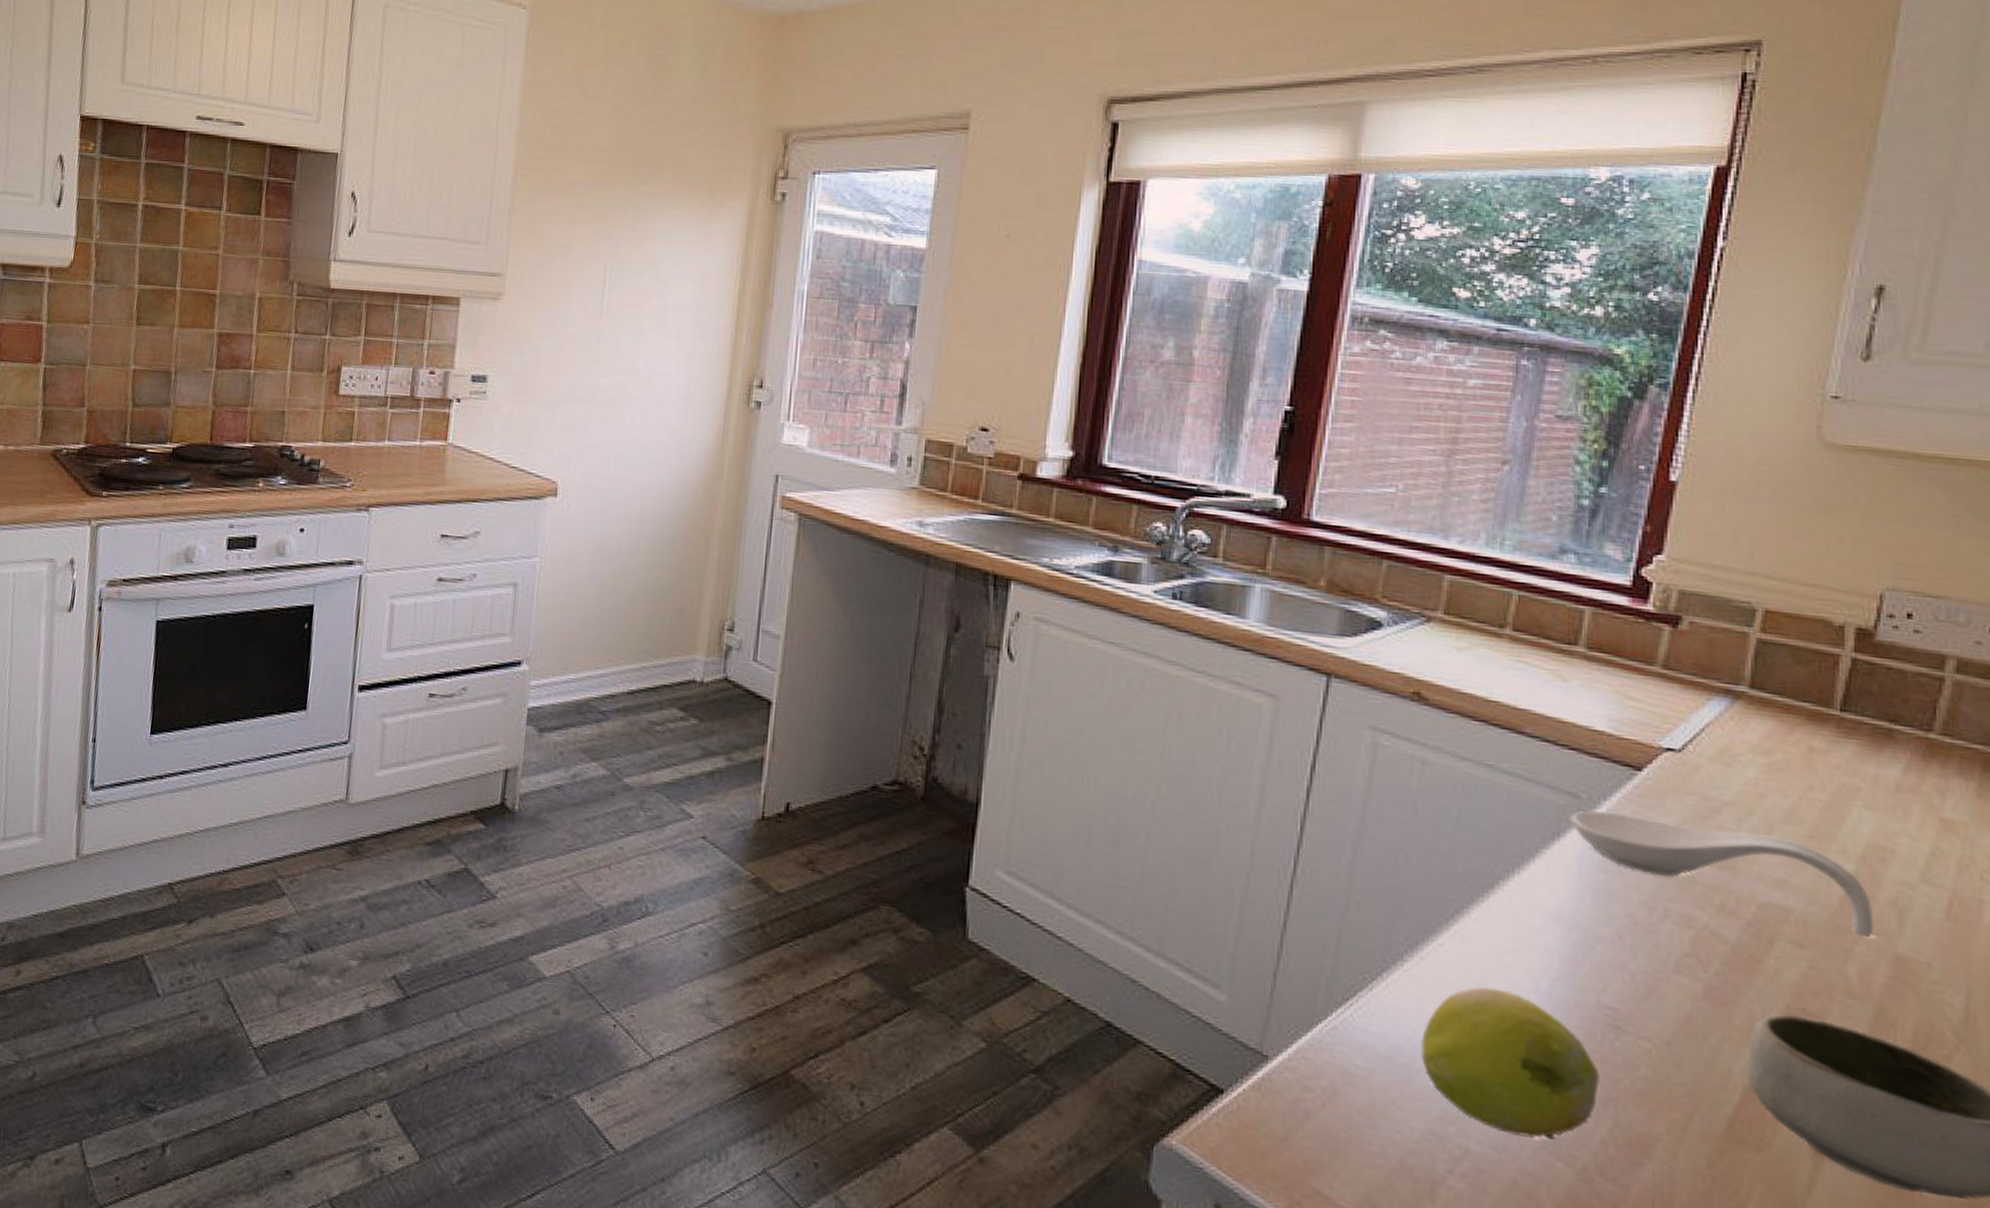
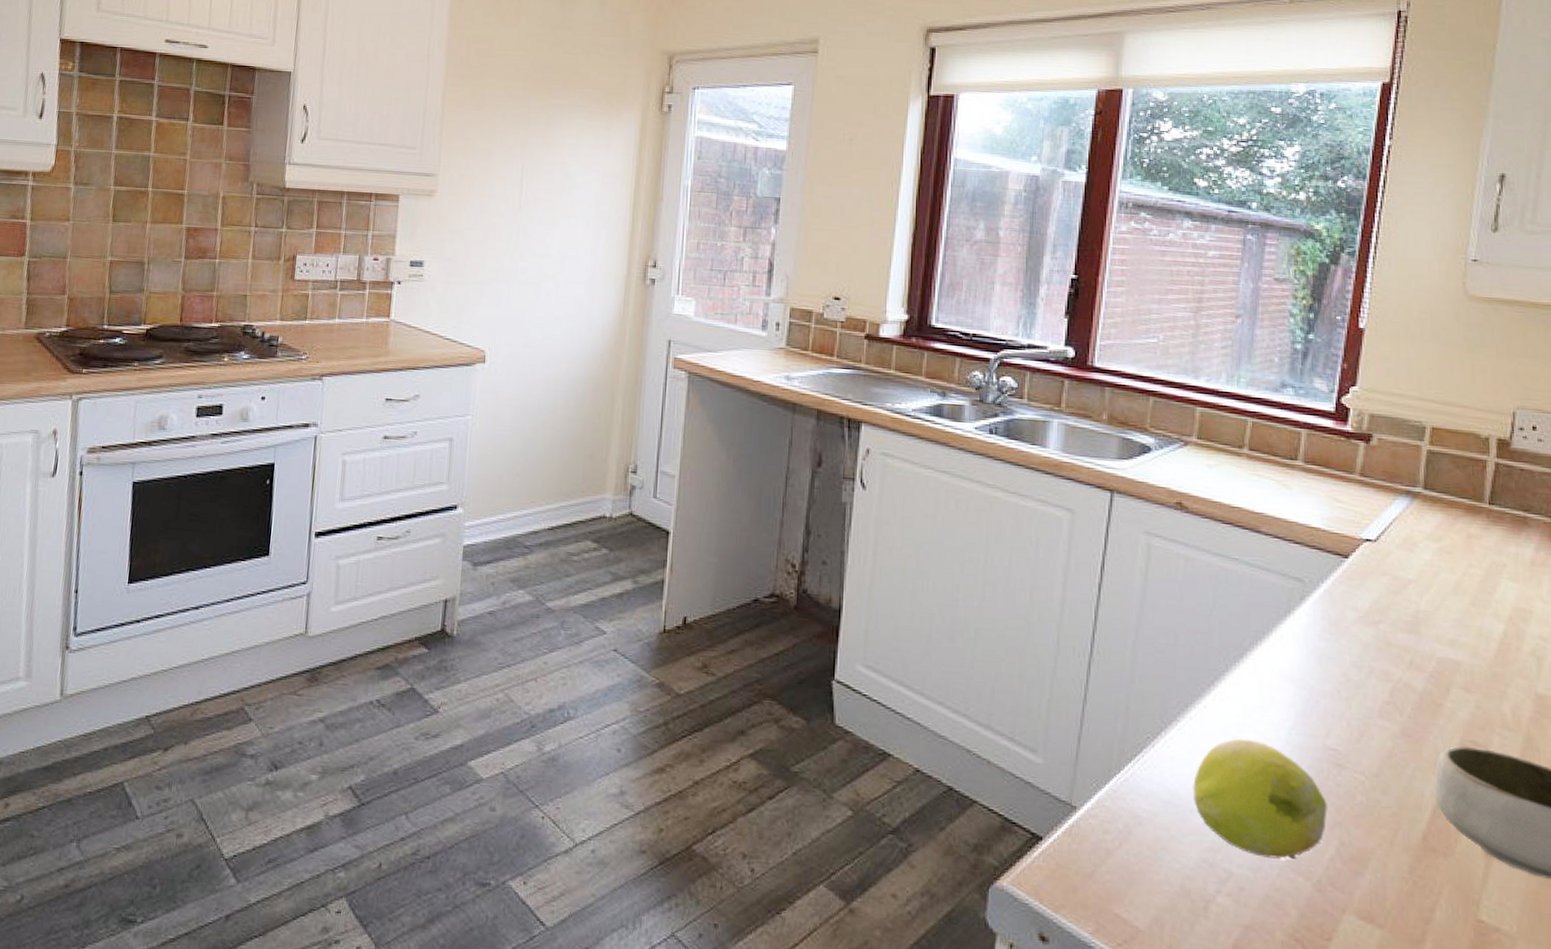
spoon rest: present [1570,809,1874,938] -> none [1297,591,1521,682]

